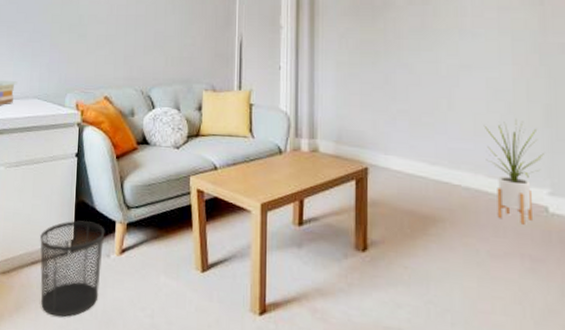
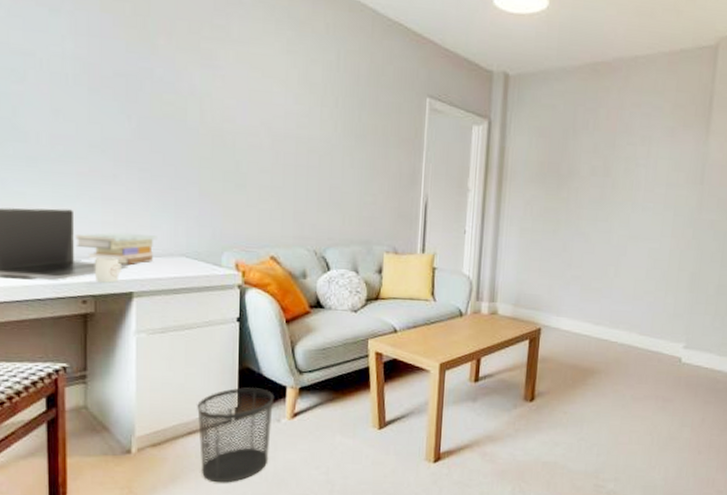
house plant: present [483,119,544,225] -> none [640,285,685,373]

